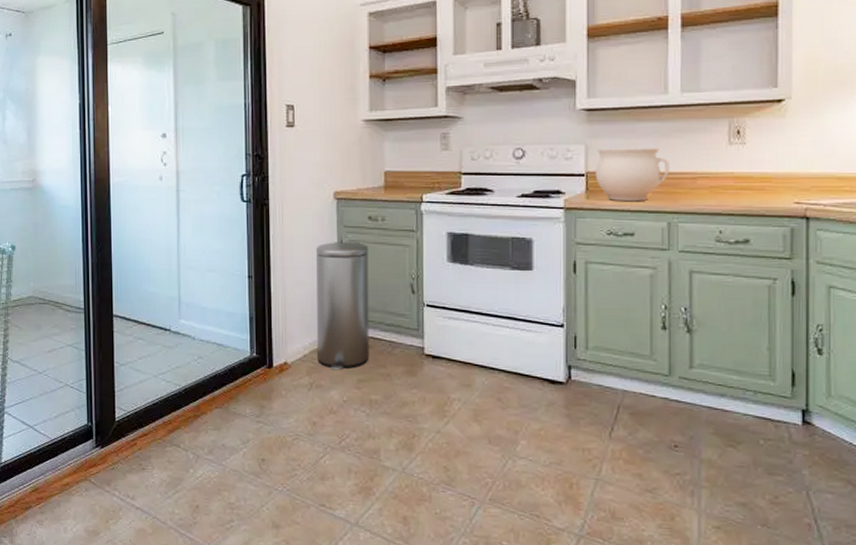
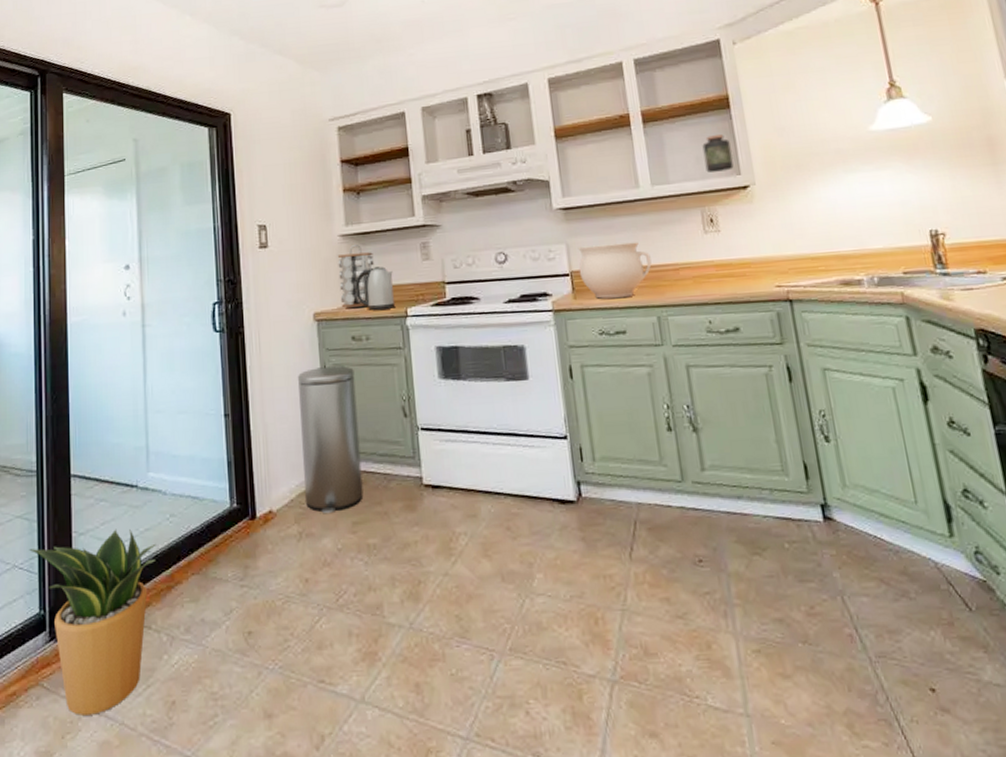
potted plant: none [78,363,186,508] -> present [29,529,156,716]
spice rack: none [360,130,394,191] -> present [337,245,374,309]
kettle: none [376,153,412,193] -> present [356,266,396,310]
jar: none [741,44,771,83] -> present [702,134,734,173]

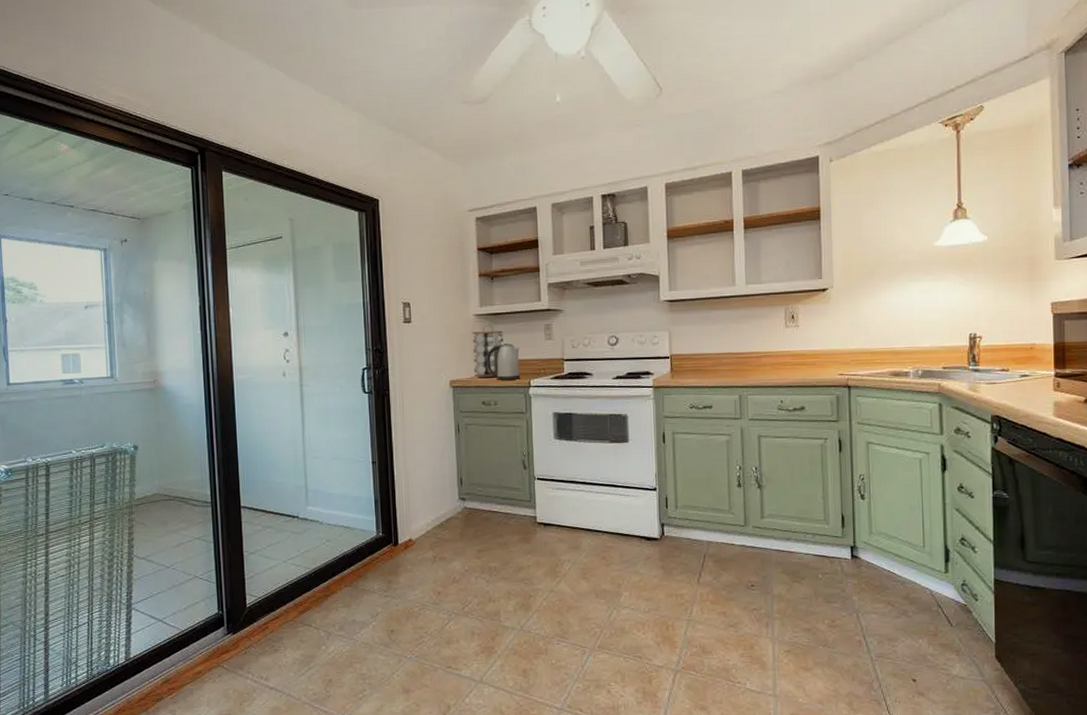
potted plant: present [29,529,156,716] -> none [207,550,315,689]
pedal bin: present [297,366,363,514] -> none [434,425,487,543]
ceramic pot: present [577,242,652,299] -> none [678,332,739,379]
jar: present [702,134,734,173] -> none [792,243,817,275]

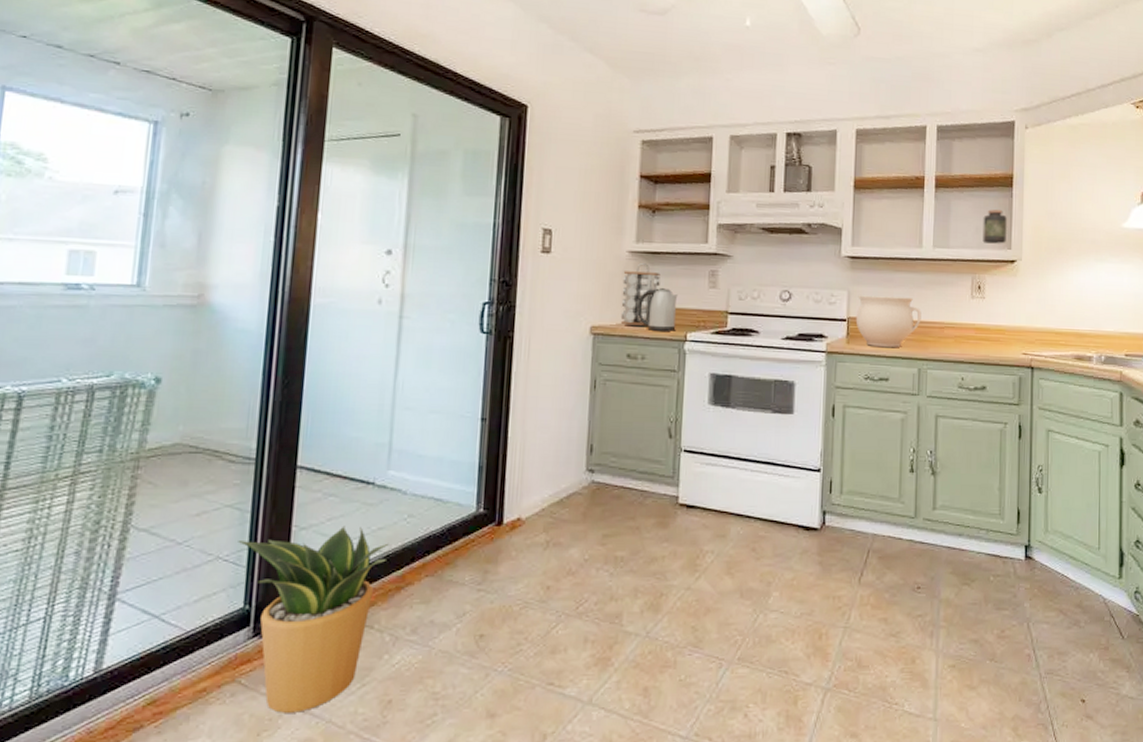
potted plant: none [207,550,315,689] -> present [238,526,389,713]
ceramic pot: none [678,332,739,379] -> present [855,295,922,348]
jar: none [792,243,817,275] -> present [982,209,1007,244]

